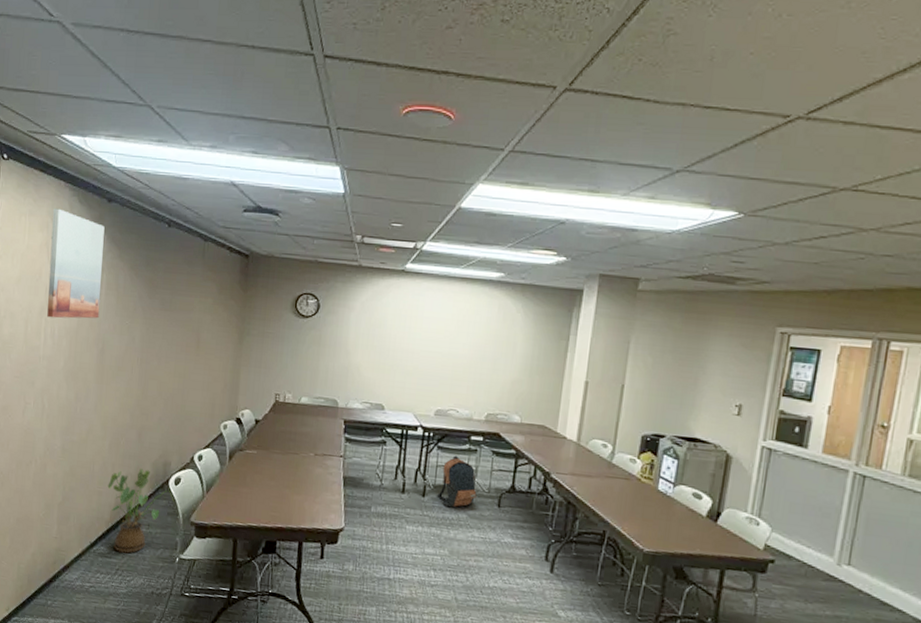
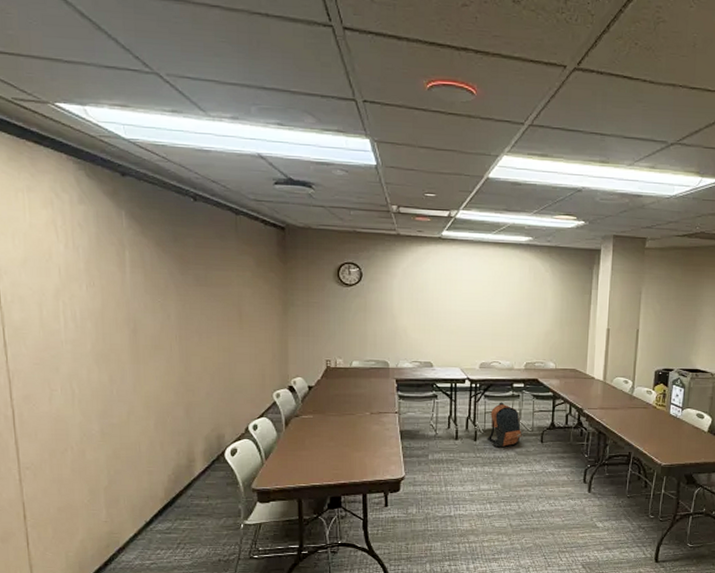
wall art: present [47,208,105,319] -> none [55,183,126,300]
house plant: present [107,468,174,553] -> none [158,443,232,527]

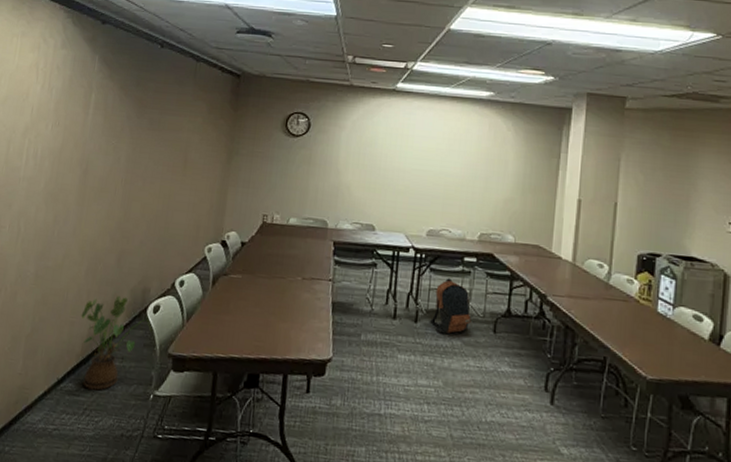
house plant: none [158,443,232,527] -> present [81,295,152,391]

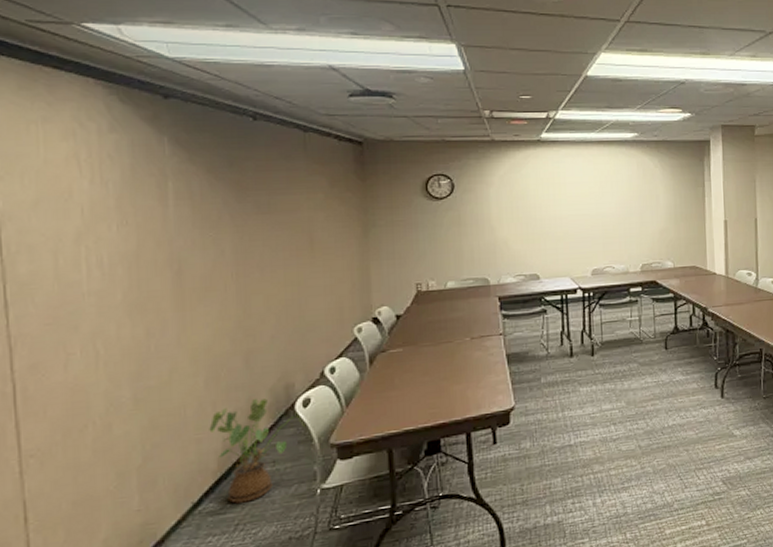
backpack: present [429,278,471,334] -> none [605,309,644,361]

